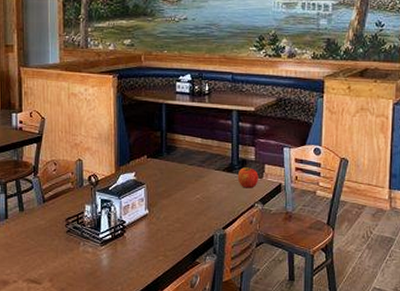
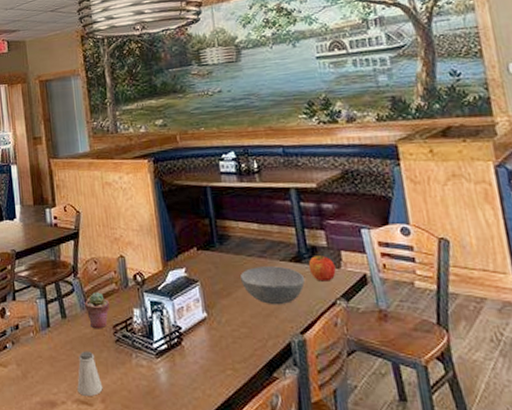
saltshaker: none [29,239,52,276] -> present [77,351,103,396]
potted succulent: none [42,190,64,221] -> present [85,292,110,329]
bowl: none [181,174,233,206] -> present [240,266,306,305]

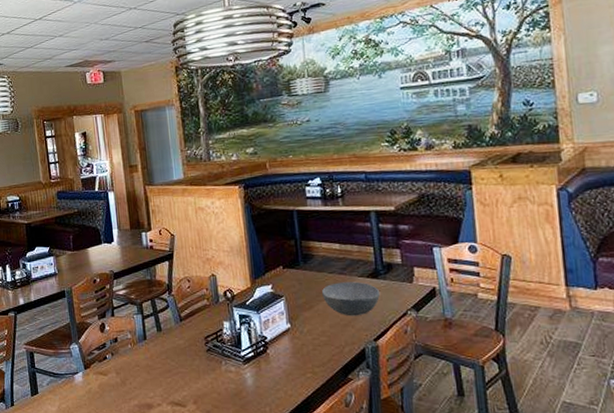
saltshaker: present [77,351,103,396] -> none [171,359,195,398]
potted succulent: present [85,292,110,329] -> none [179,308,202,340]
apple: present [308,254,336,282] -> none [383,270,409,295]

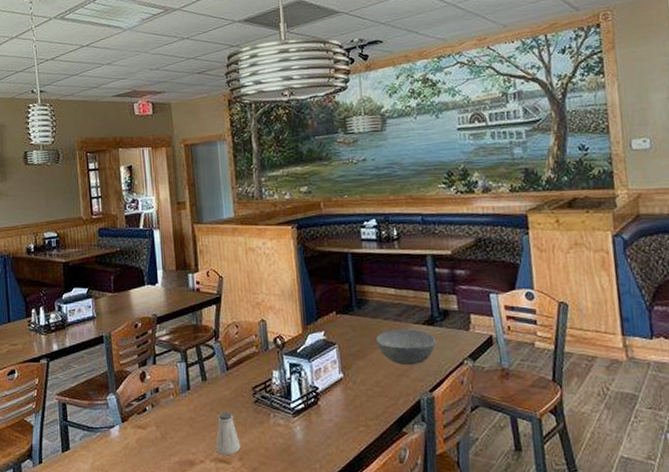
saltshaker: none [171,359,195,398] -> present [216,412,241,455]

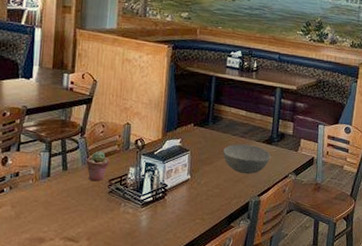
saltshaker: present [216,412,241,455] -> none [66,198,90,235]
potted succulent: none [225,355,249,391] -> present [86,151,109,182]

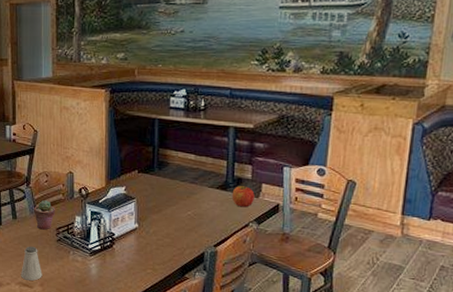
saltshaker: none [66,198,90,235] -> present [21,246,42,281]
bowl: present [223,144,271,175] -> none [172,191,227,223]
apple: none [275,140,295,160] -> present [231,185,255,208]

